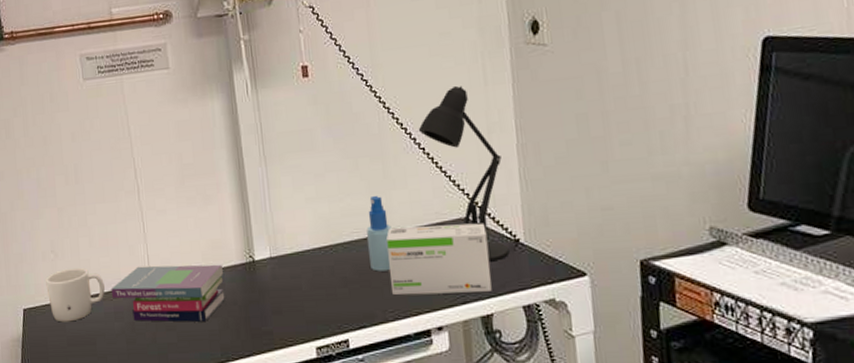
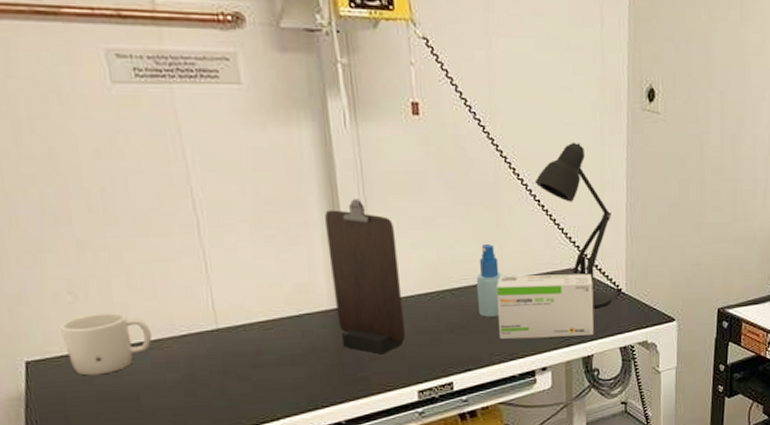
books: present [111,264,225,322] -> none [160,309,314,372]
clipboard: none [233,159,303,309] -> present [325,199,405,355]

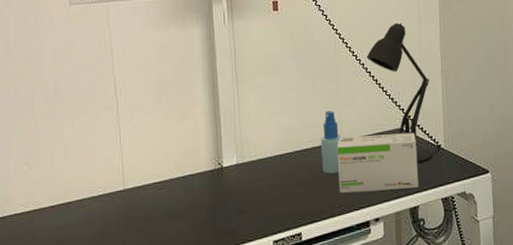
mug: present [60,312,152,376] -> none [17,177,77,230]
clipboard: present [325,199,405,355] -> none [207,79,264,209]

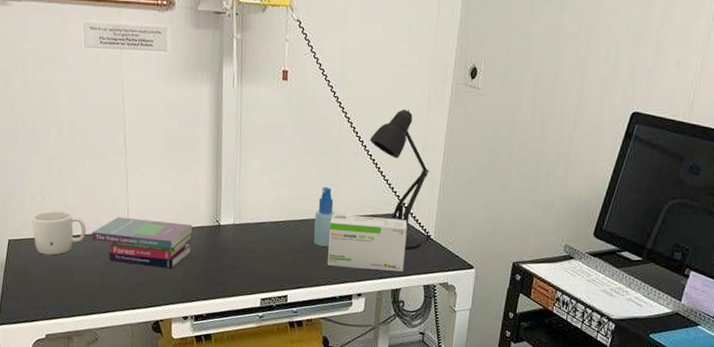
mug: none [17,177,77,230] -> present [32,210,86,256]
books: none [84,171,194,226] -> present [91,216,192,268]

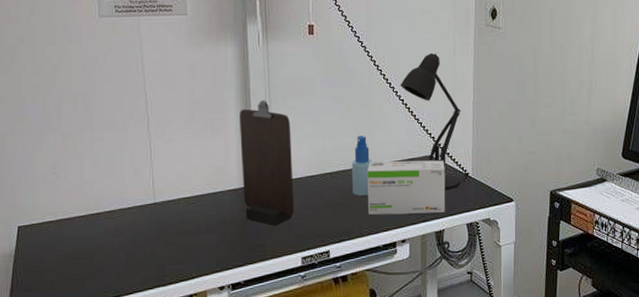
mug: present [32,210,86,256] -> none [45,188,107,239]
books: present [91,216,192,268] -> none [113,188,224,238]
clipboard: none [210,142,259,266] -> present [240,100,294,226]

